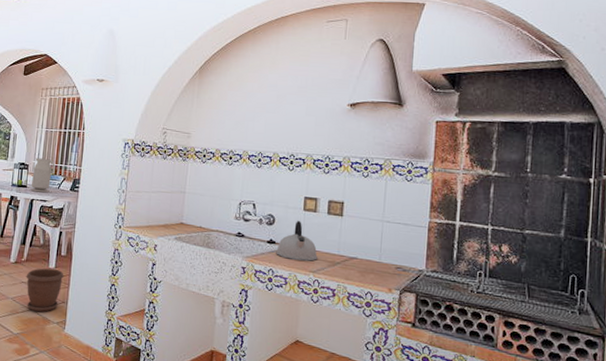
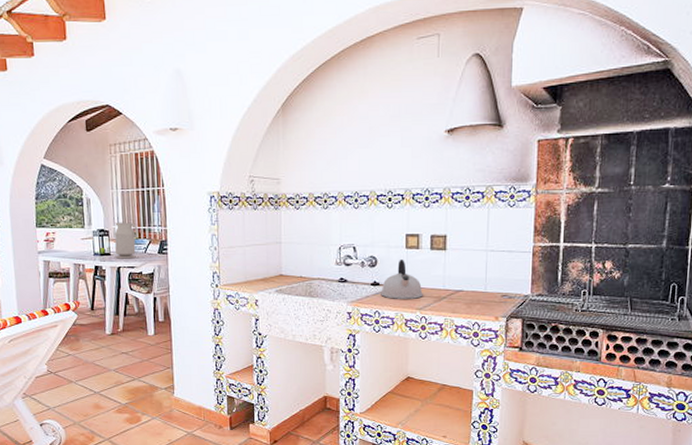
flowerpot: present [26,268,64,313] -> none [125,336,165,381]

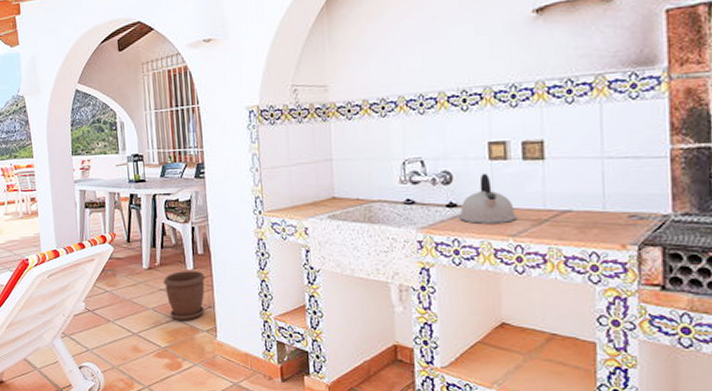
water jug: present [114,222,139,259] -> none [149,145,174,186]
flowerpot: none [125,336,165,381] -> present [163,271,205,321]

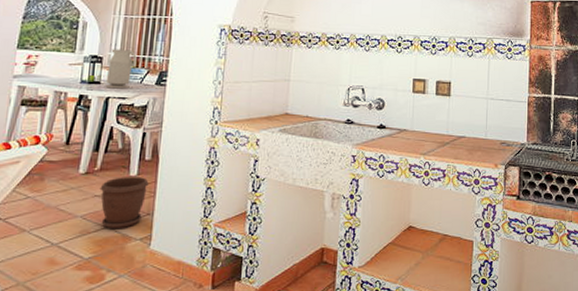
water jug: none [149,145,174,186] -> present [105,49,137,89]
kettle: present [459,172,516,224] -> none [386,102,428,144]

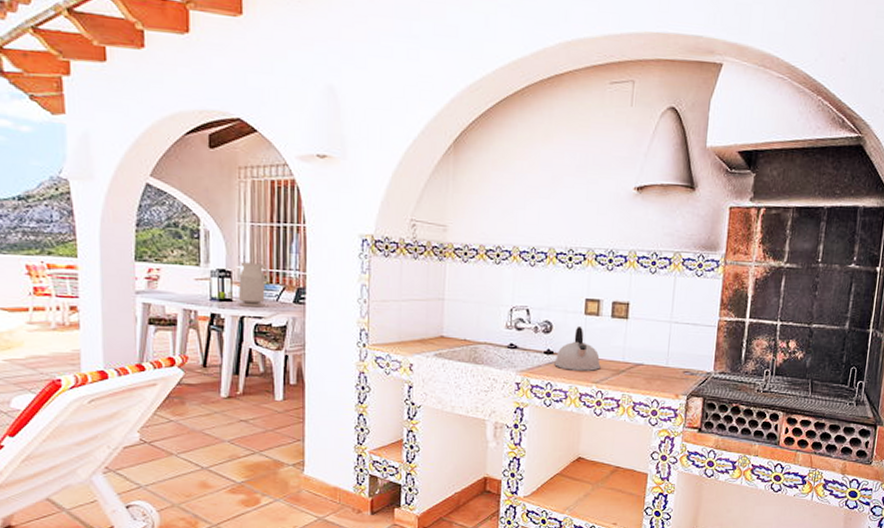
flowerpot: present [100,177,149,229] -> none [245,402,296,455]
kettle: none [386,102,428,144] -> present [554,325,601,371]

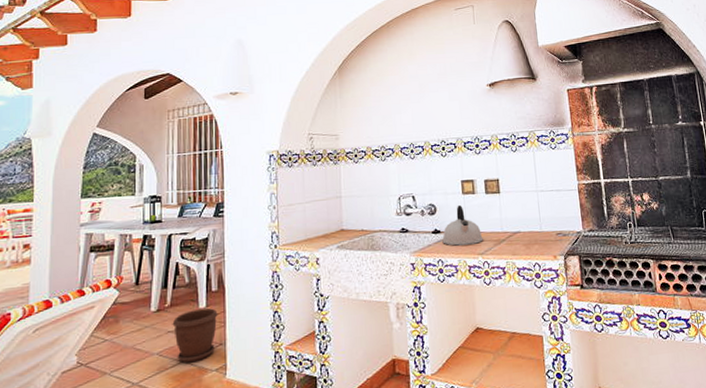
water jug: present [238,262,270,308] -> none [166,186,193,226]
flowerpot: none [245,402,296,455] -> present [172,308,218,363]

